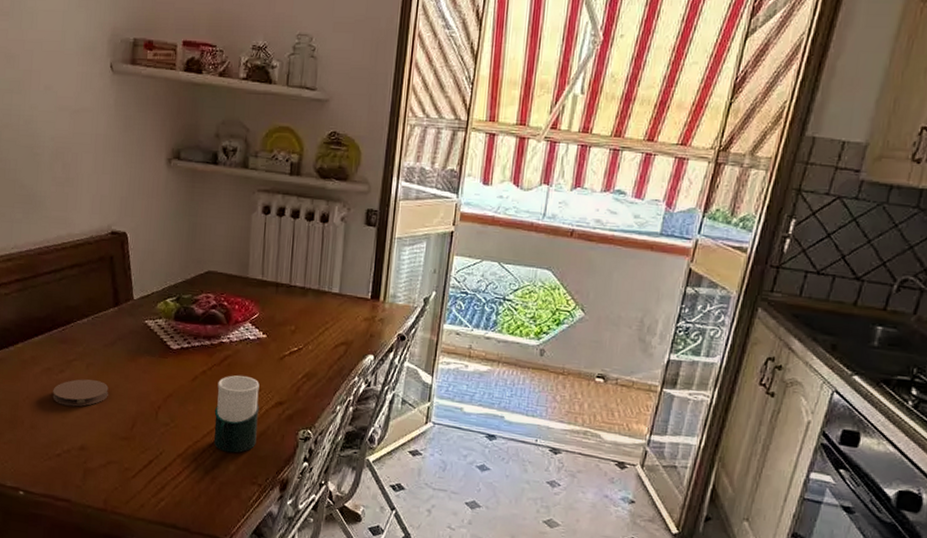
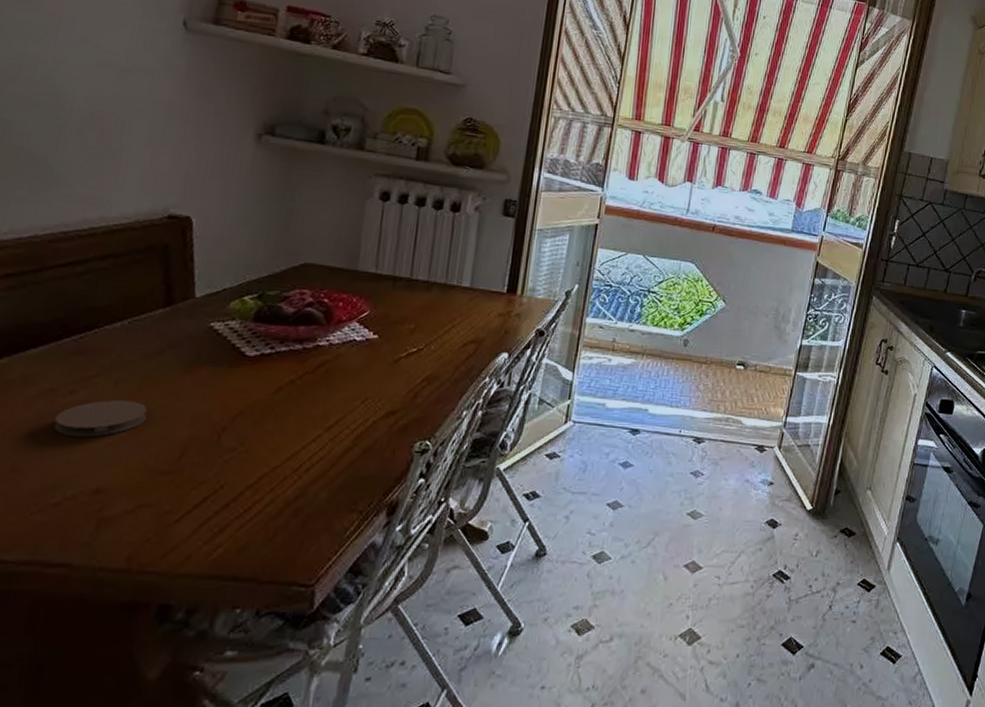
cup: present [213,375,260,453] -> none [299,383,366,477]

